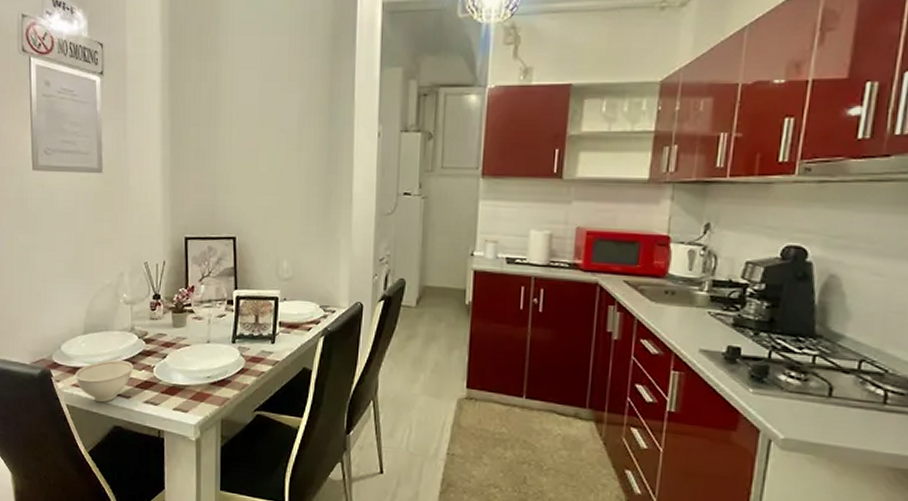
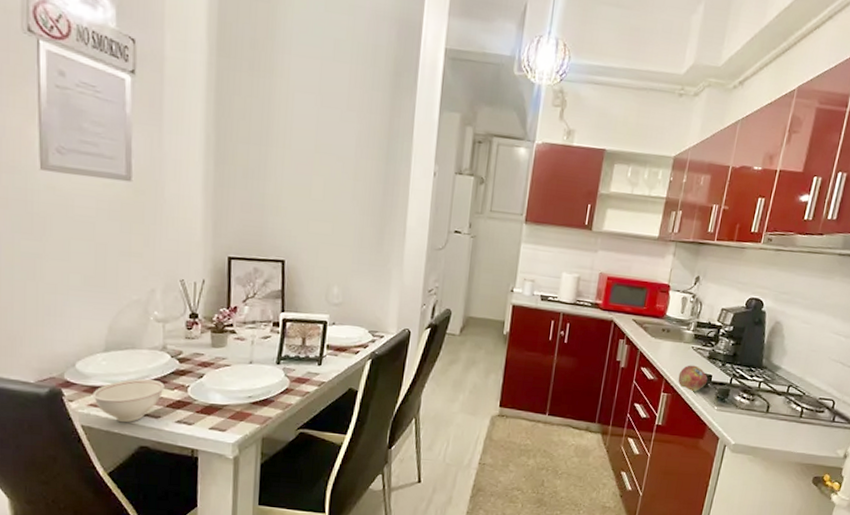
fruit: none [692,335,736,370] -> present [678,365,708,392]

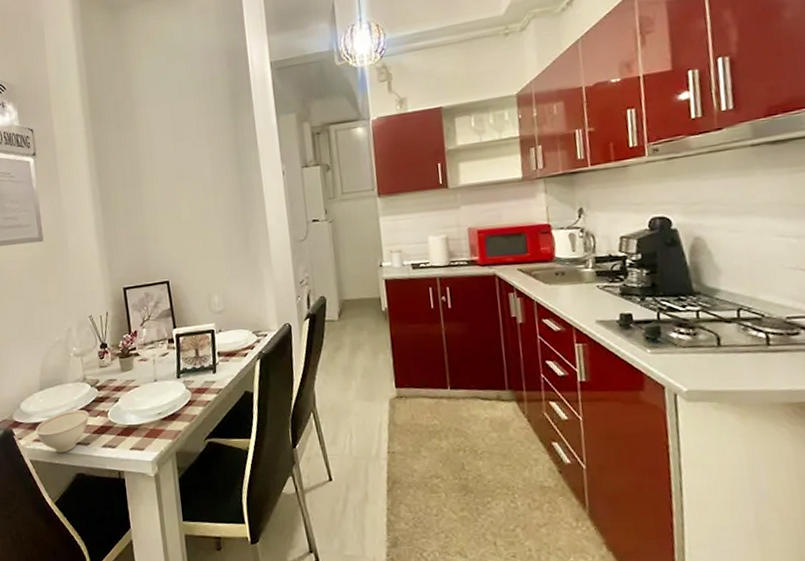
fruit: present [678,365,708,392] -> none [589,306,629,337]

